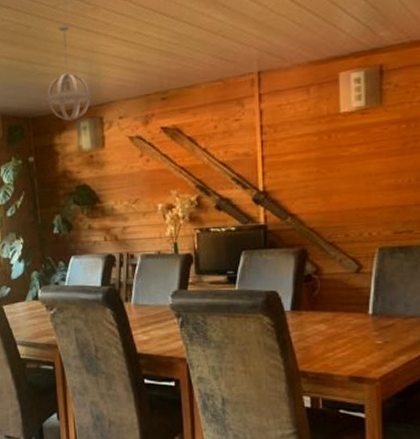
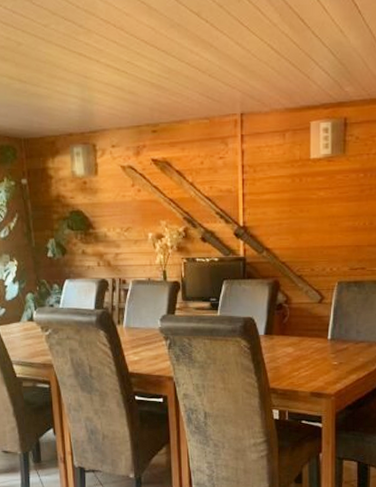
pendant light: present [46,25,91,121] -> none [38,46,84,146]

